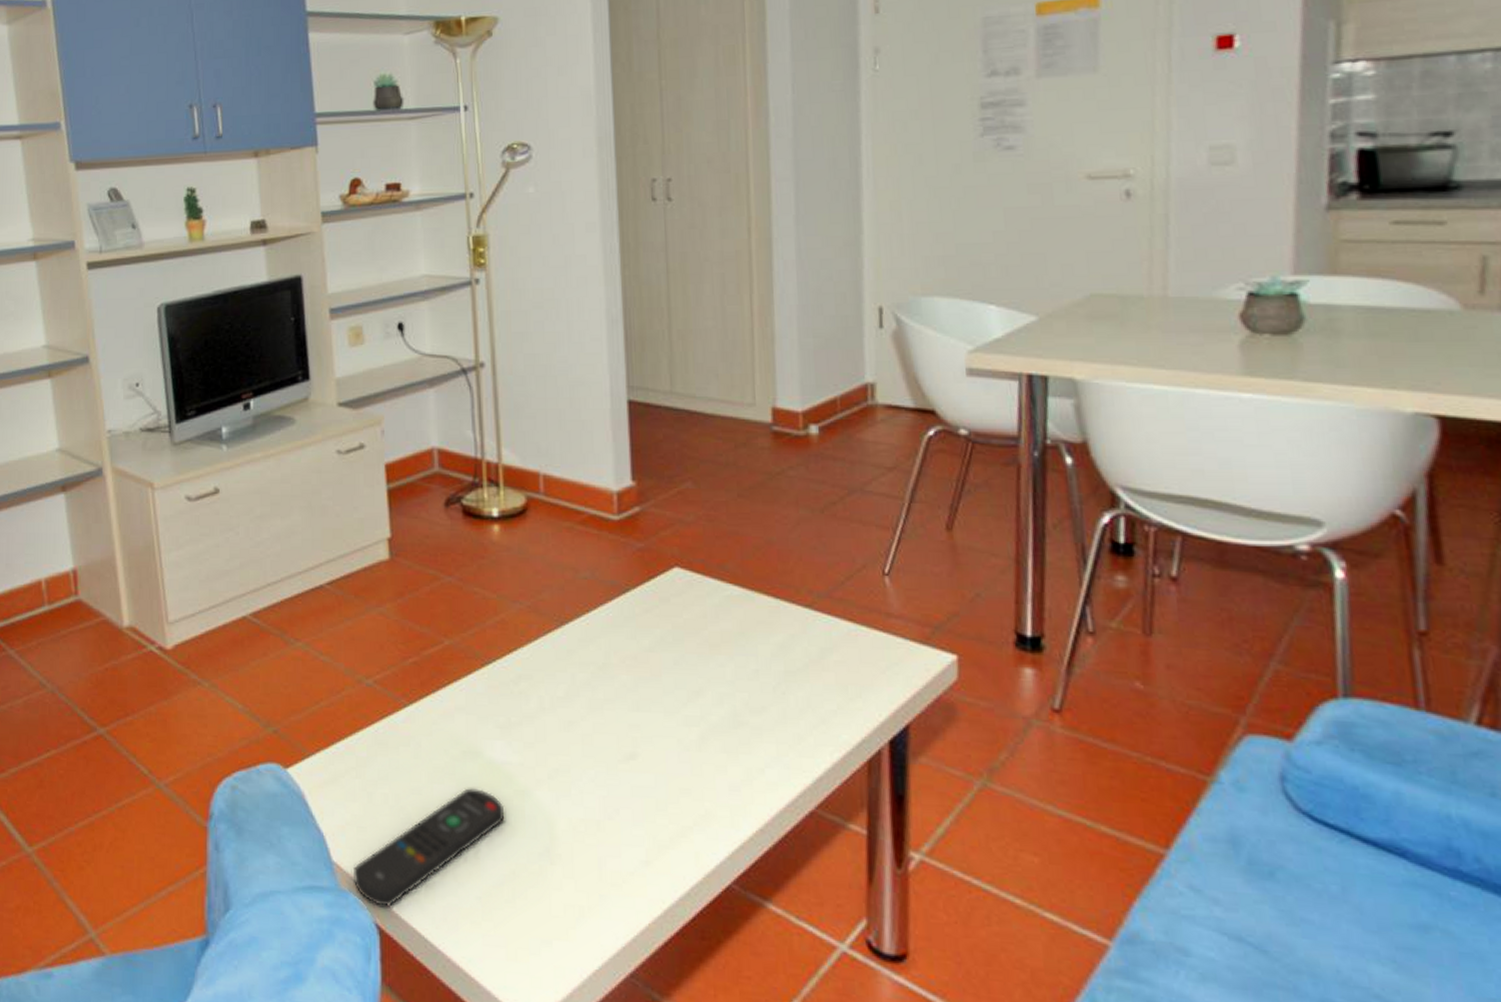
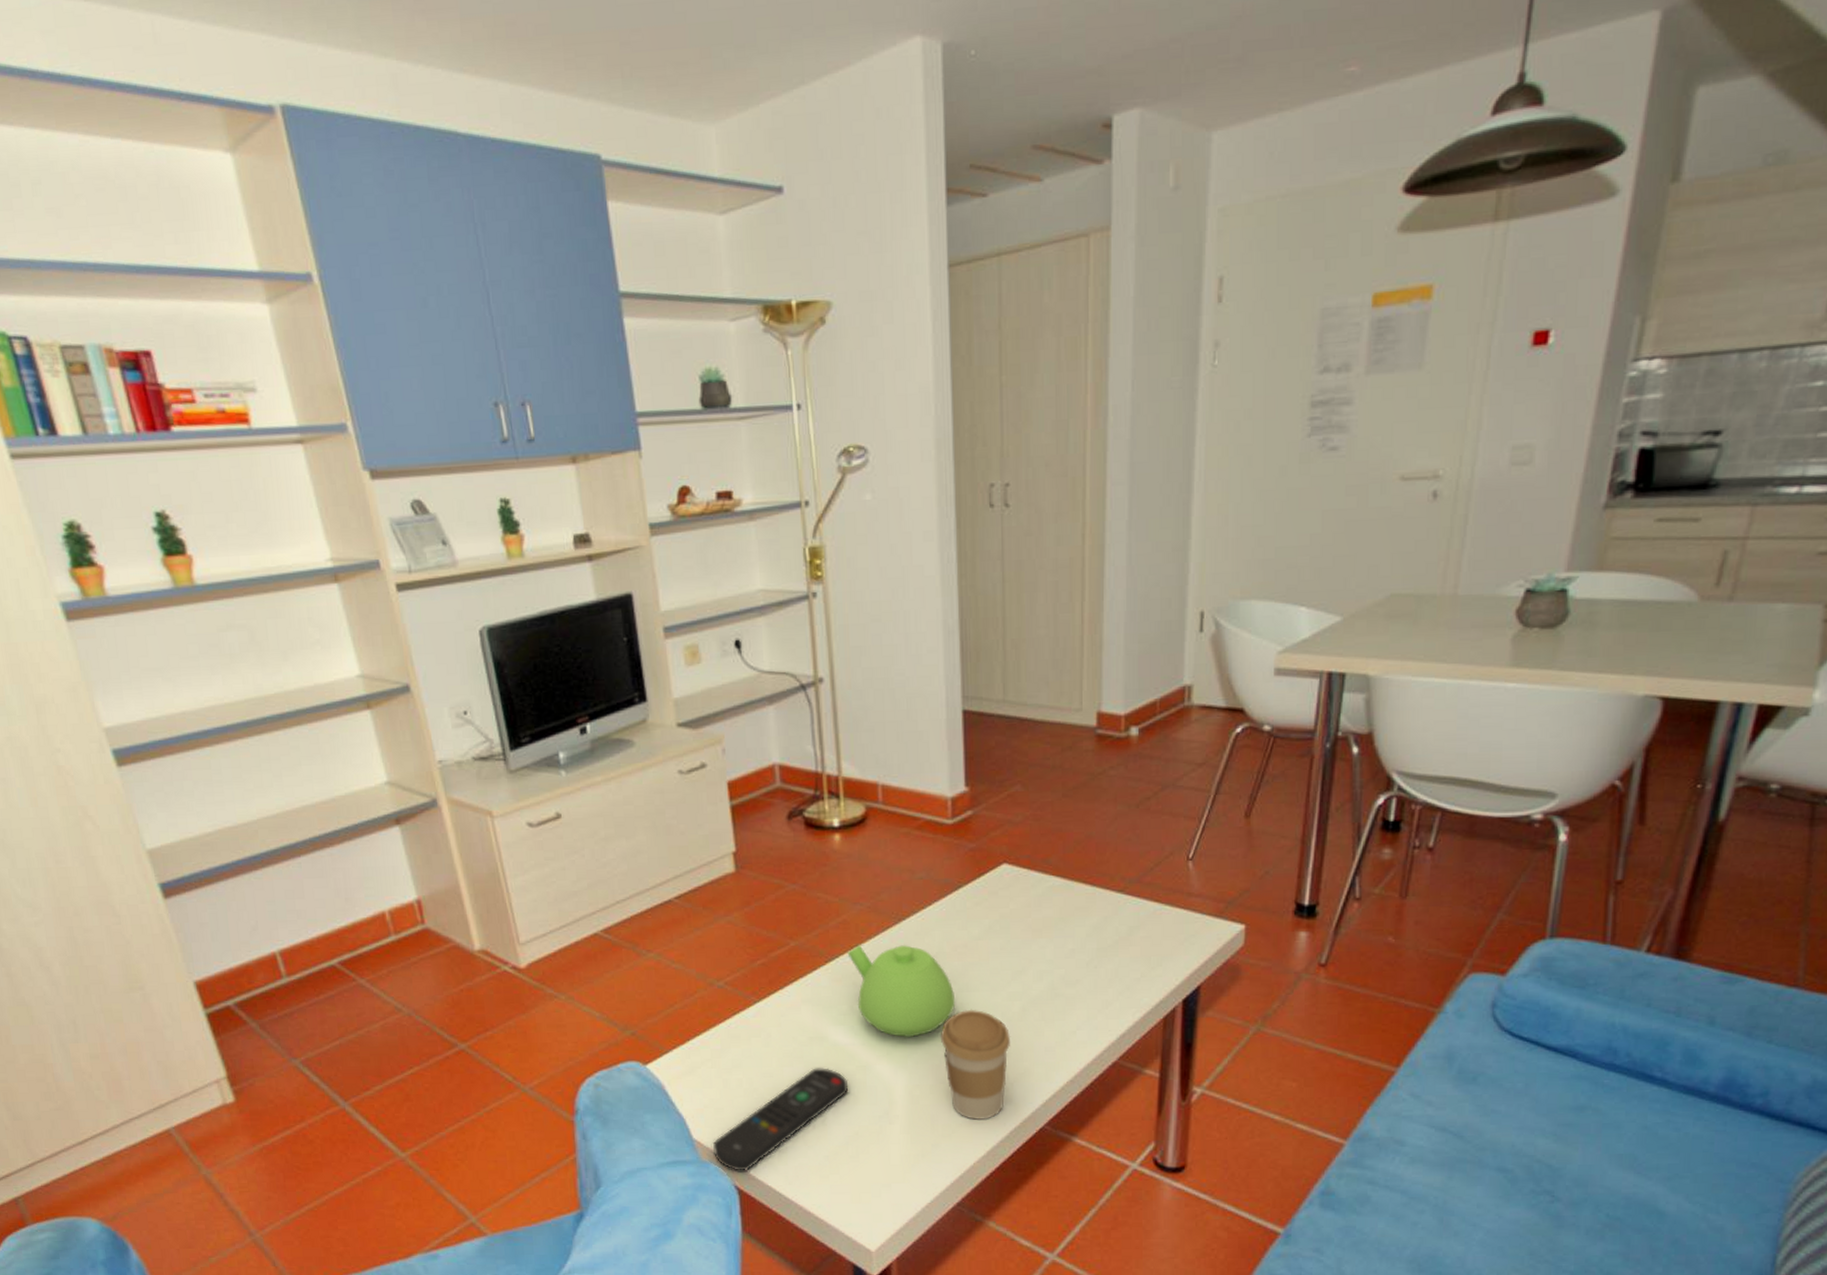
teapot: none [505,649,625,762] -> present [847,945,956,1038]
coffee cup: none [608,732,689,870] -> present [941,1009,1011,1120]

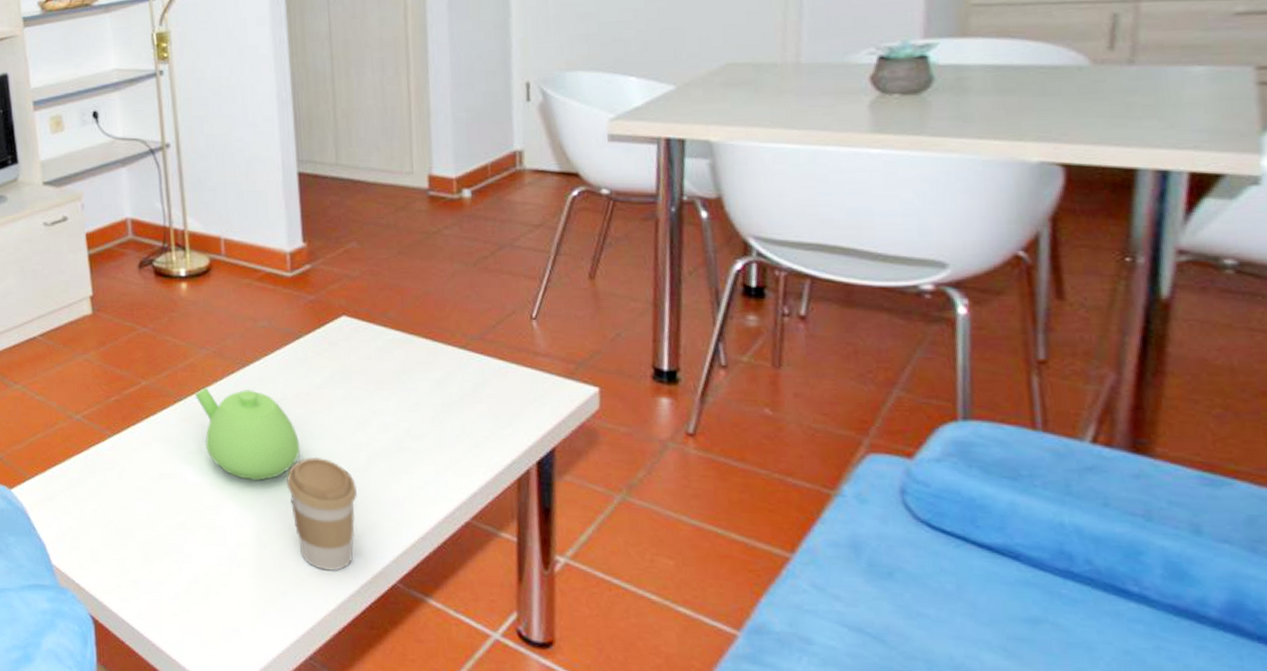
remote control: present [712,1068,849,1171] -> none [69,504,198,601]

